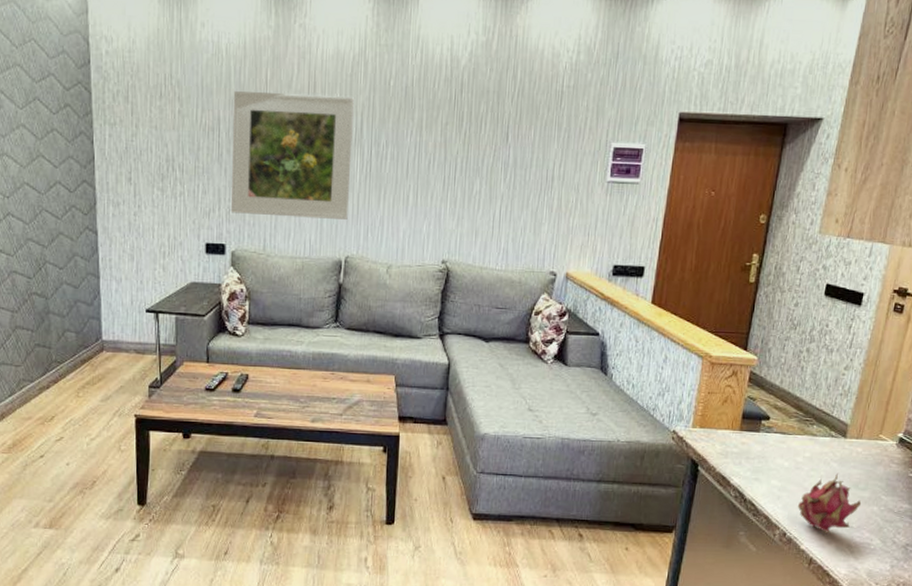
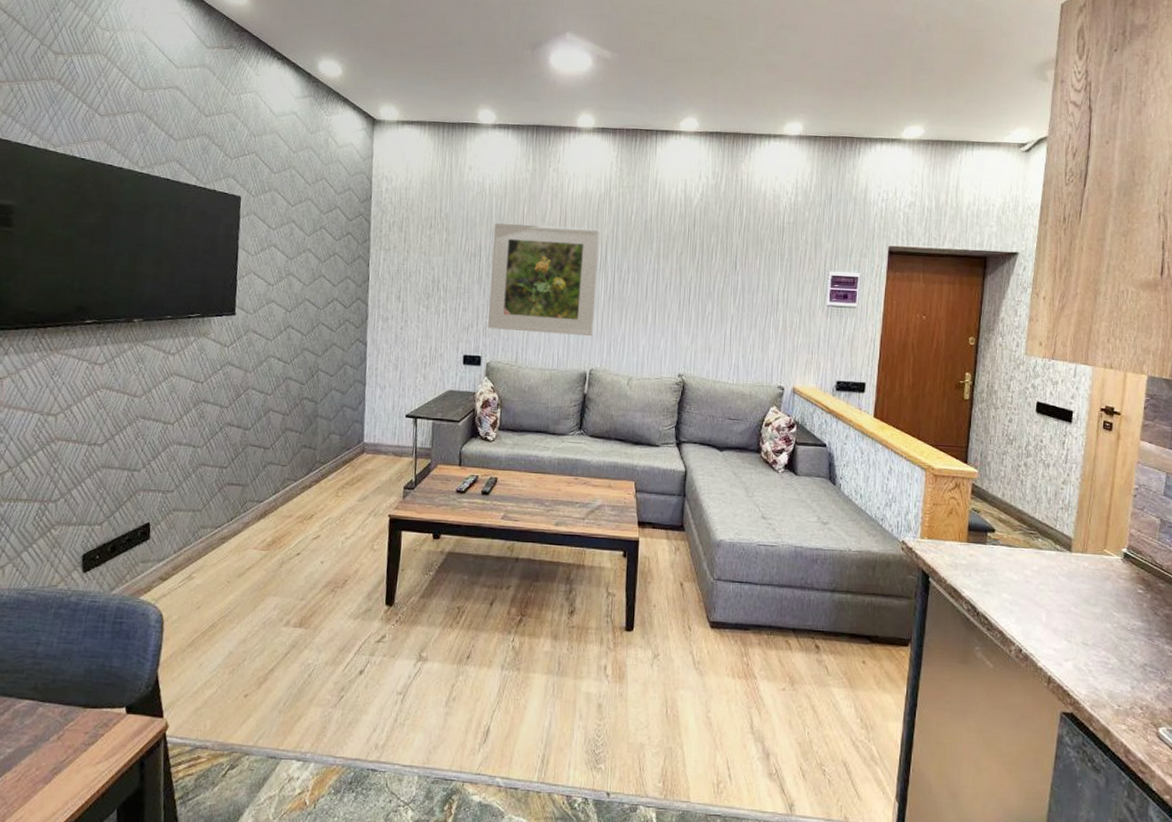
fruit: present [797,472,862,533] -> none [1030,587,1094,650]

